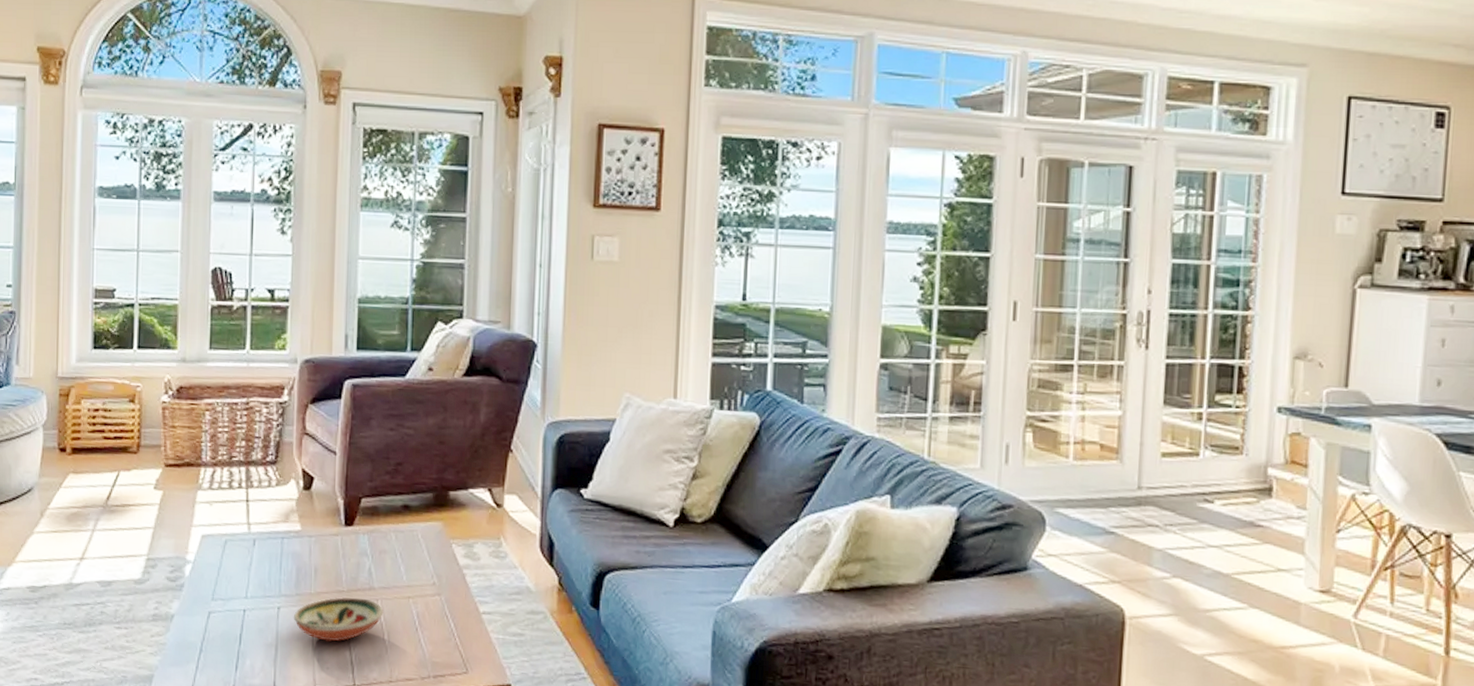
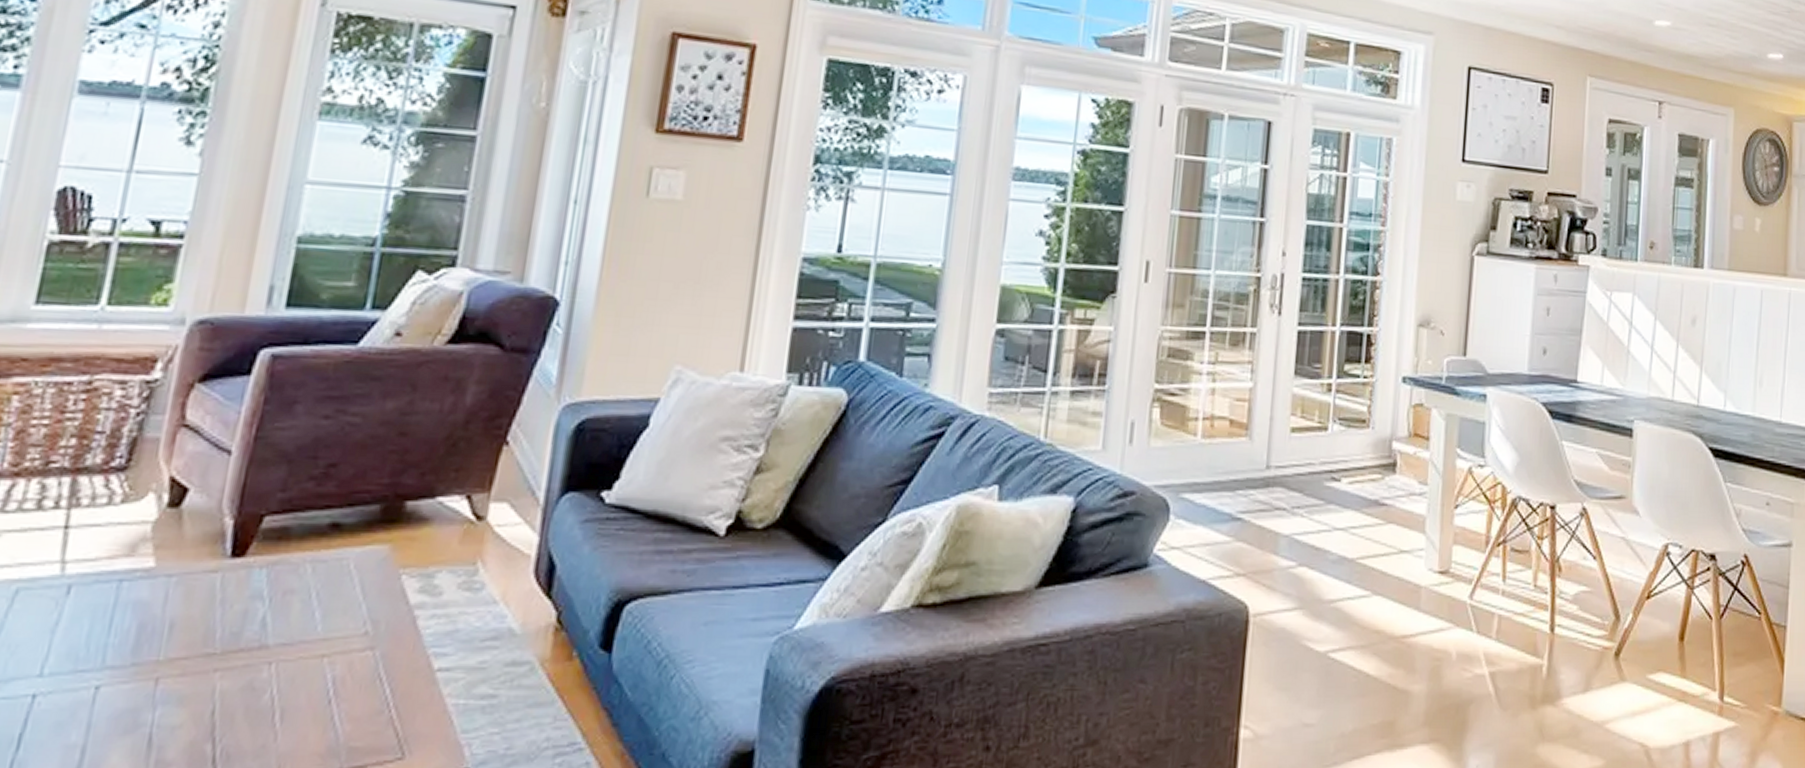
decorative bowl: present [293,597,384,642] -> none [120,662,279,732]

